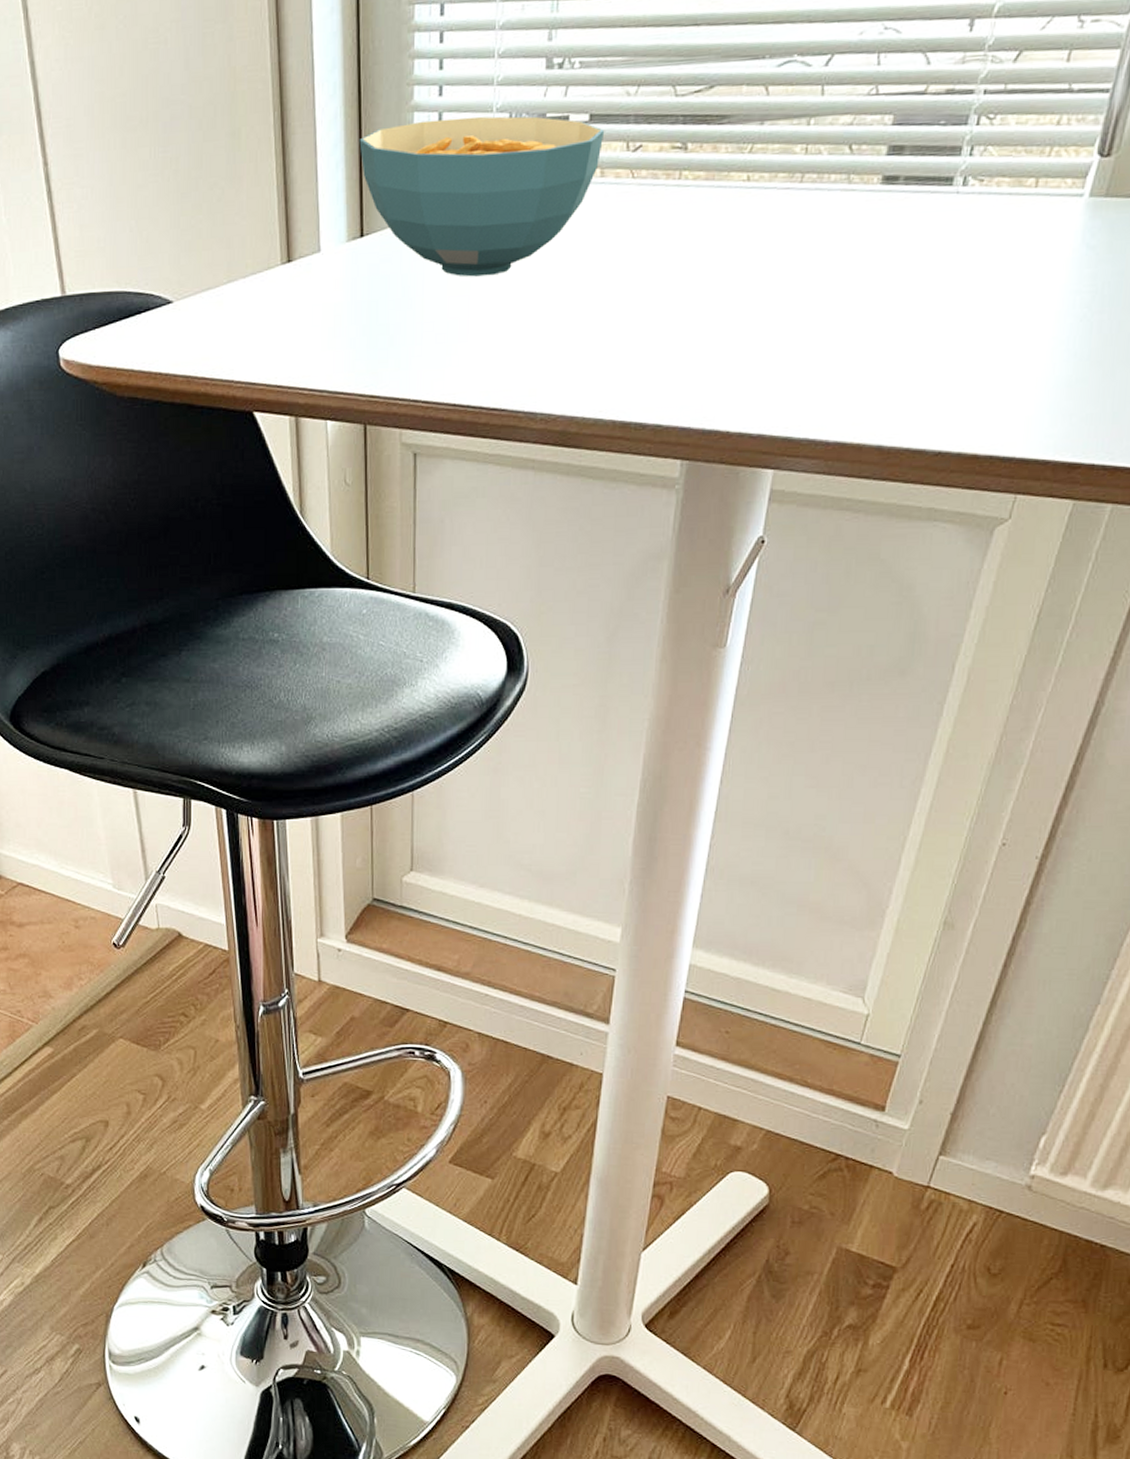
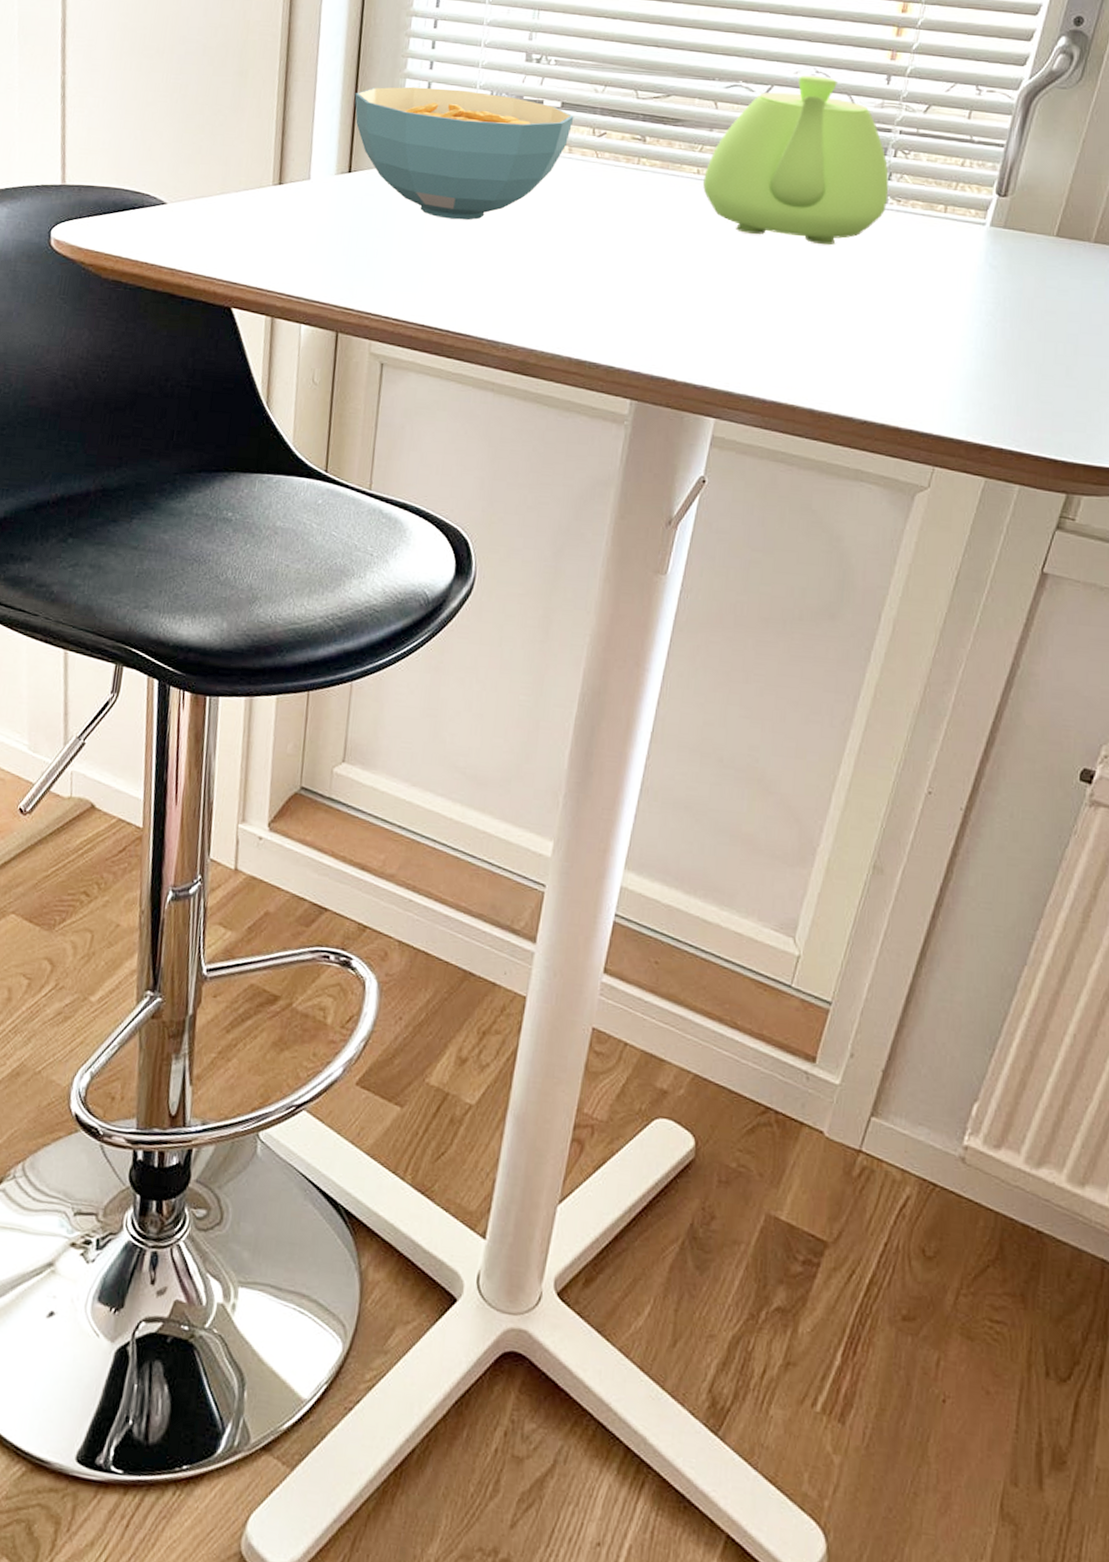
teapot: none [753,33,971,248] -> present [702,75,889,246]

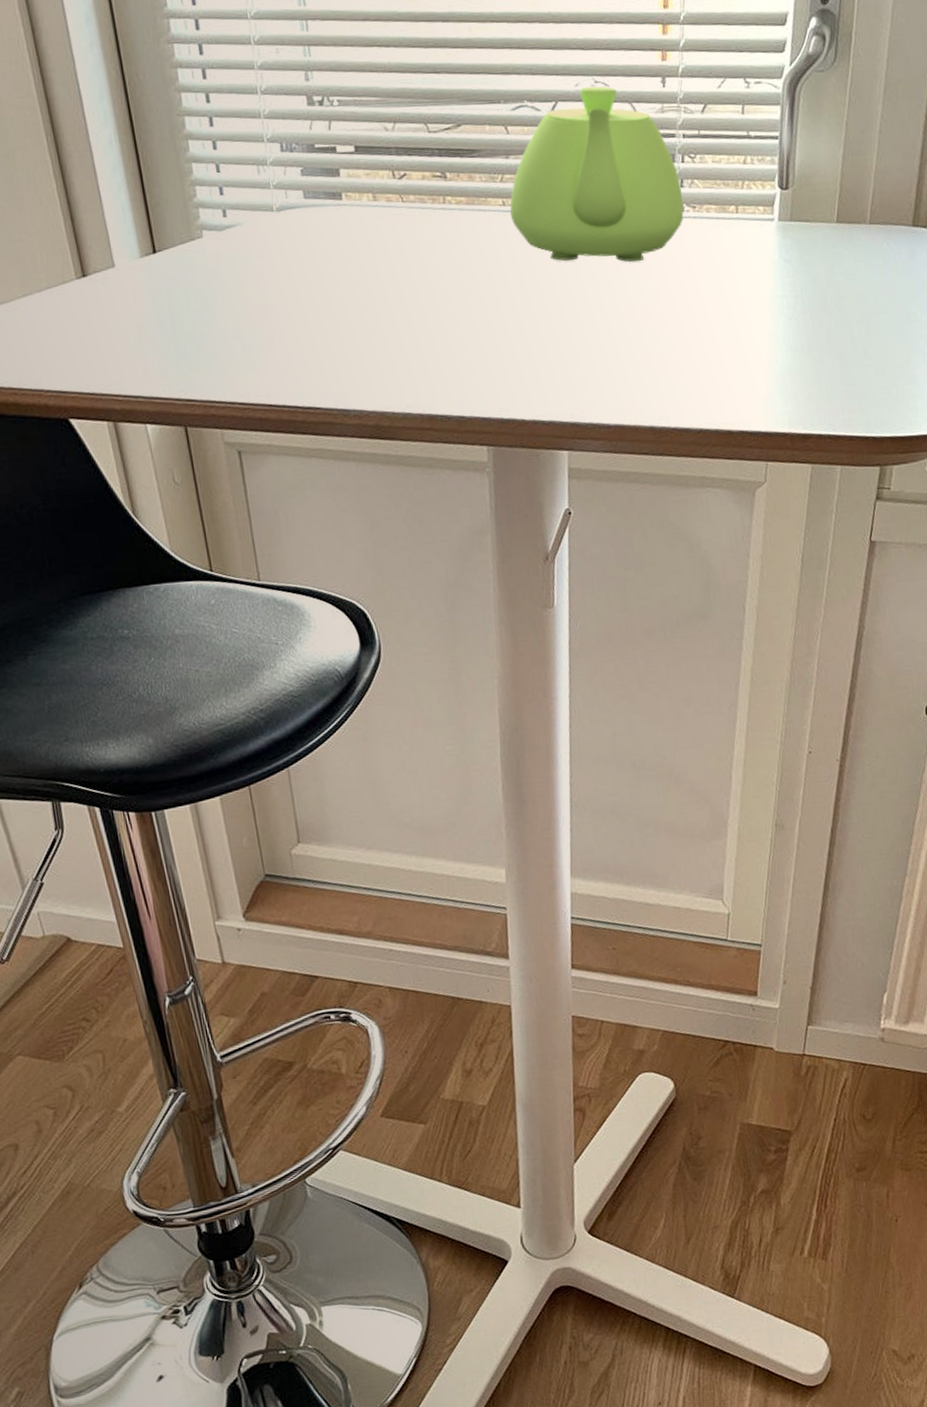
cereal bowl: present [354,86,574,221] -> none [138,145,371,289]

